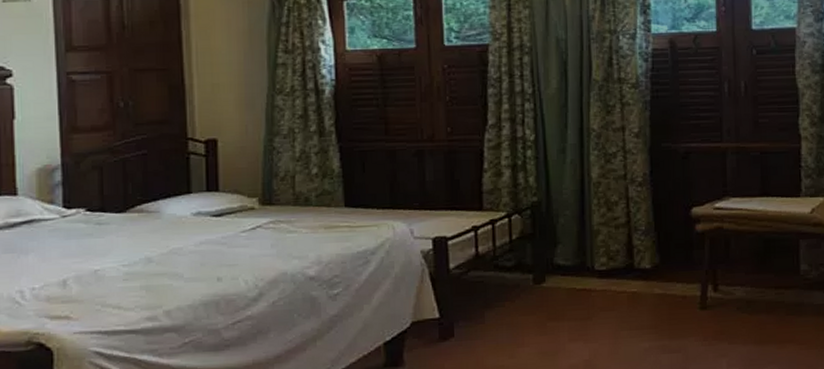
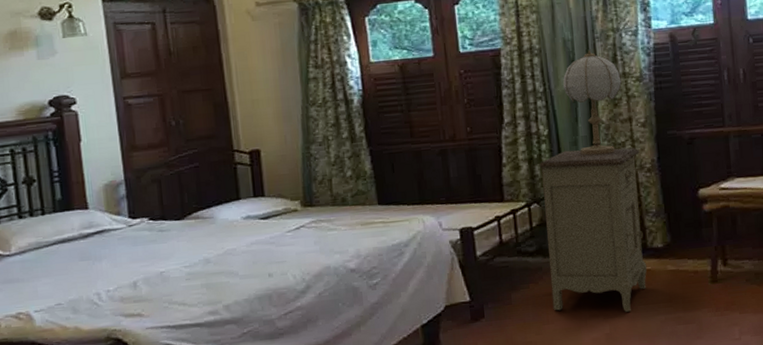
nightstand: none [524,158,633,337] -> present [540,147,647,312]
table lamp: none [553,52,616,165] -> present [562,50,622,156]

